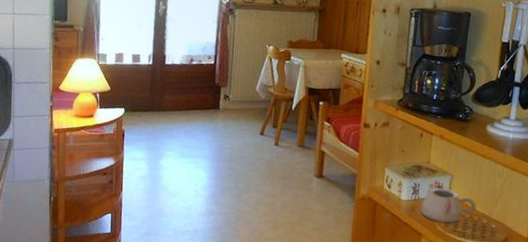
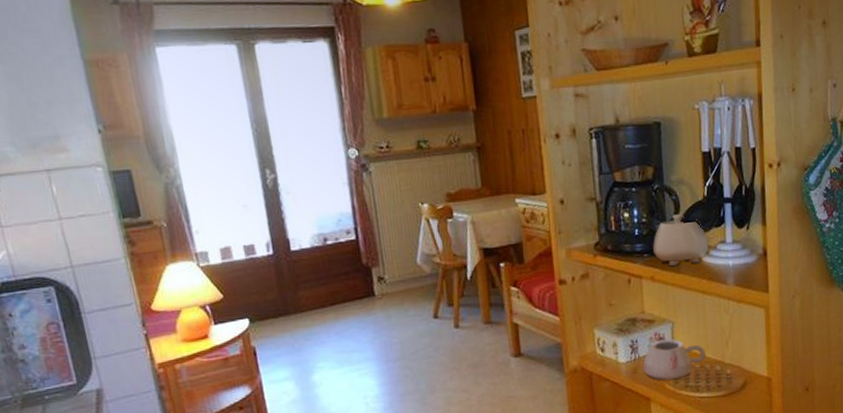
sugar bowl: none [445,88,495,132] -> present [652,214,709,267]

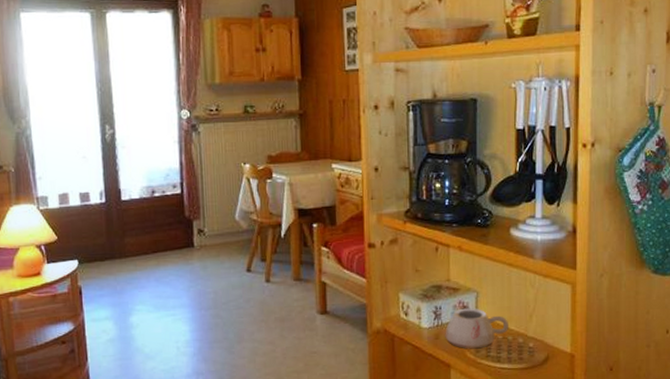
sugar bowl: present [652,214,709,267] -> none [461,187,518,238]

